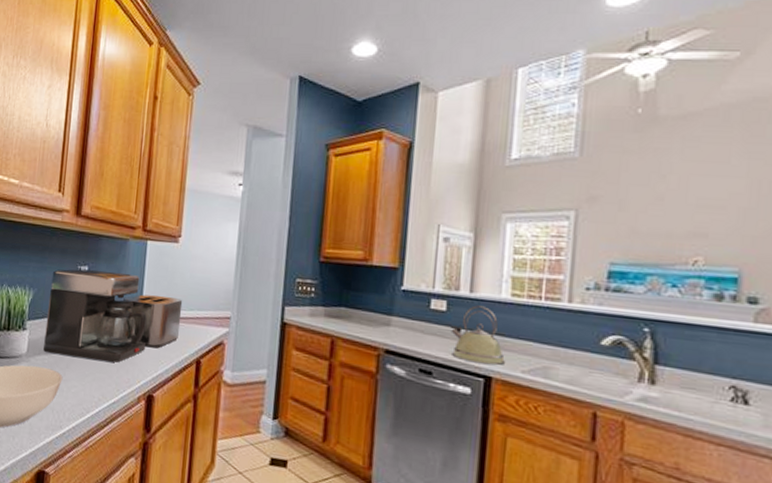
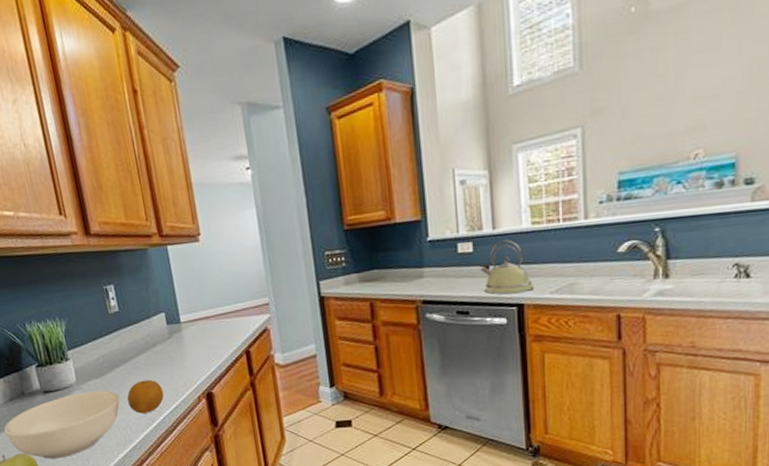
coffee maker: present [43,269,147,363] -> none [78,282,193,376]
fruit: none [68,366,107,402] -> present [127,379,164,414]
toaster: present [122,294,183,349] -> none [157,296,223,349]

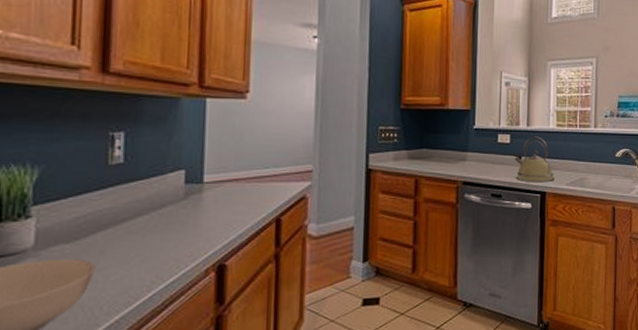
fruit: present [127,379,164,414] -> none [105,247,161,289]

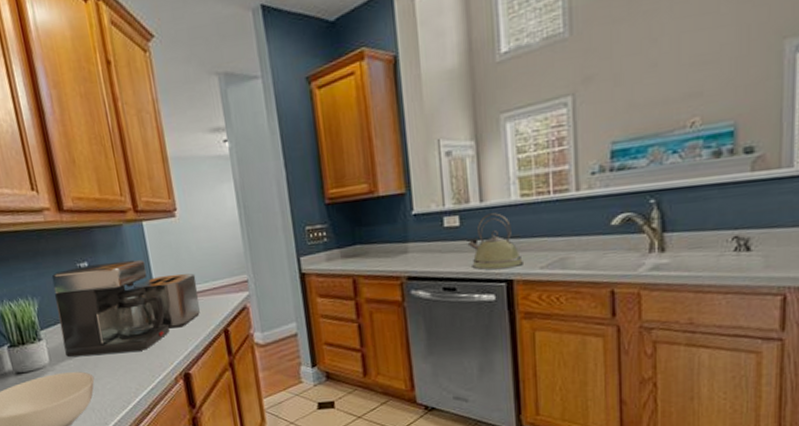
coffee maker: none [62,135,211,240] -> present [51,259,170,357]
toaster: none [176,157,256,214] -> present [132,273,200,329]

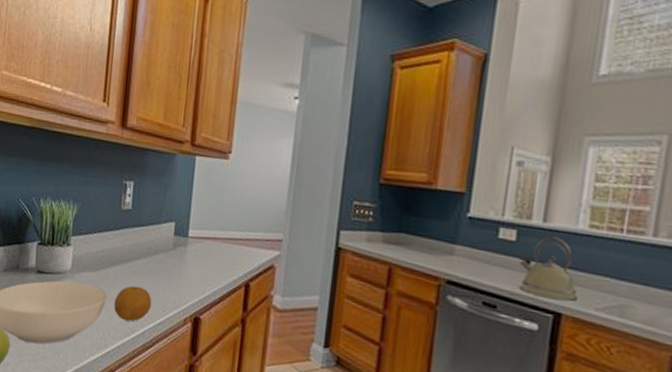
coffee maker: present [51,259,170,357] -> none [88,184,194,283]
fruit: none [101,360,140,395] -> present [113,285,152,322]
toaster: present [132,273,200,329] -> none [169,213,232,270]

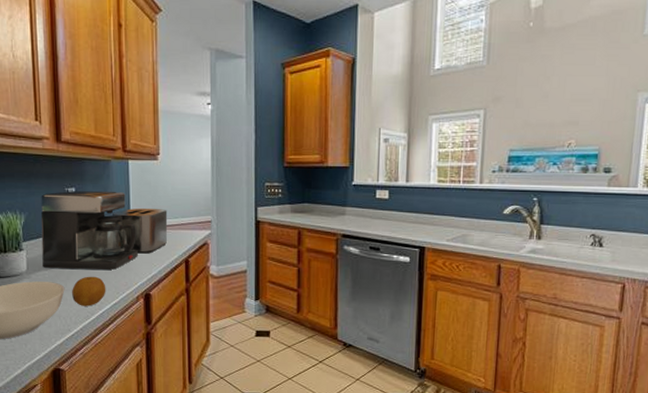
coffee maker: none [88,184,194,283] -> present [40,190,138,270]
toaster: none [169,213,232,270] -> present [111,208,168,254]
kettle: present [518,236,578,302] -> none [391,192,434,238]

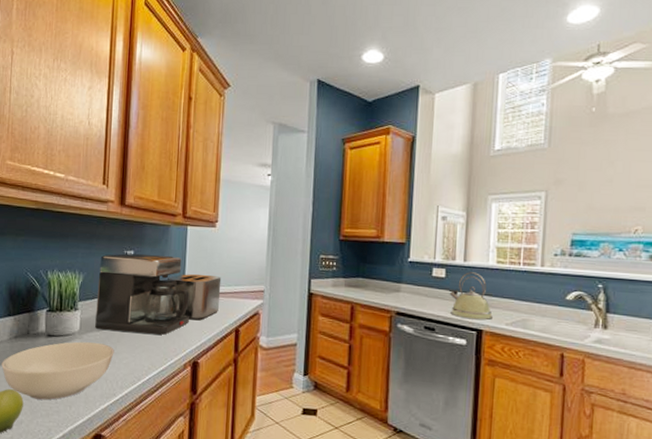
fruit: present [71,276,106,306] -> none [120,340,155,371]
kettle: none [391,192,434,238] -> present [448,272,493,321]

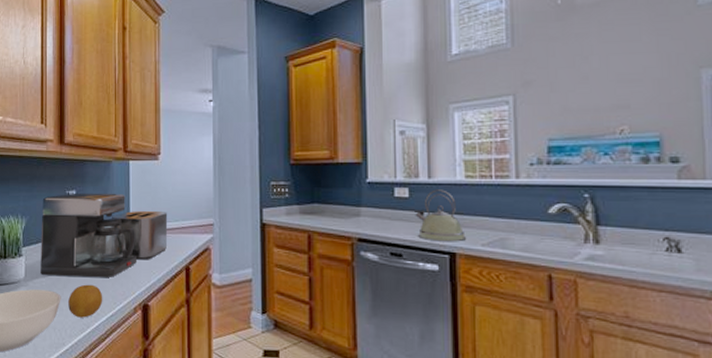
fruit: none [120,340,155,371] -> present [67,284,103,318]

